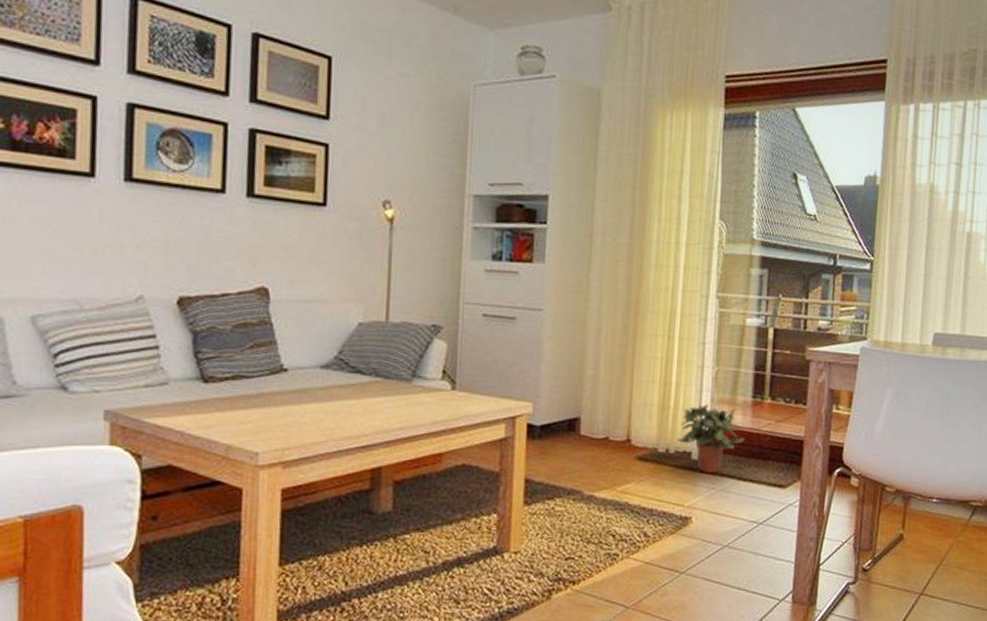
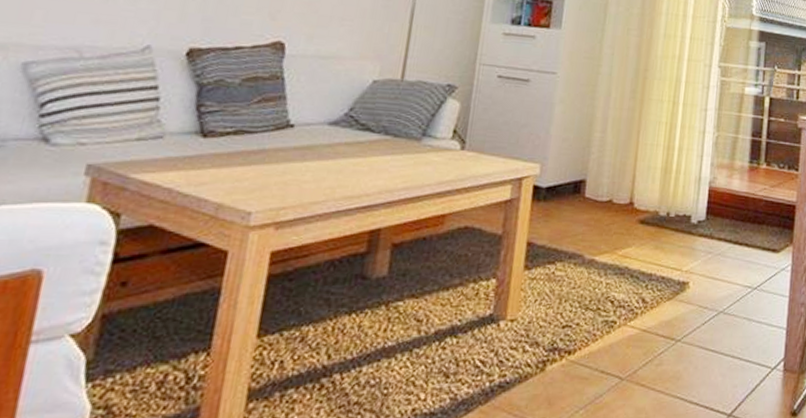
potted plant: present [678,404,745,473] -> none [678,169,742,237]

